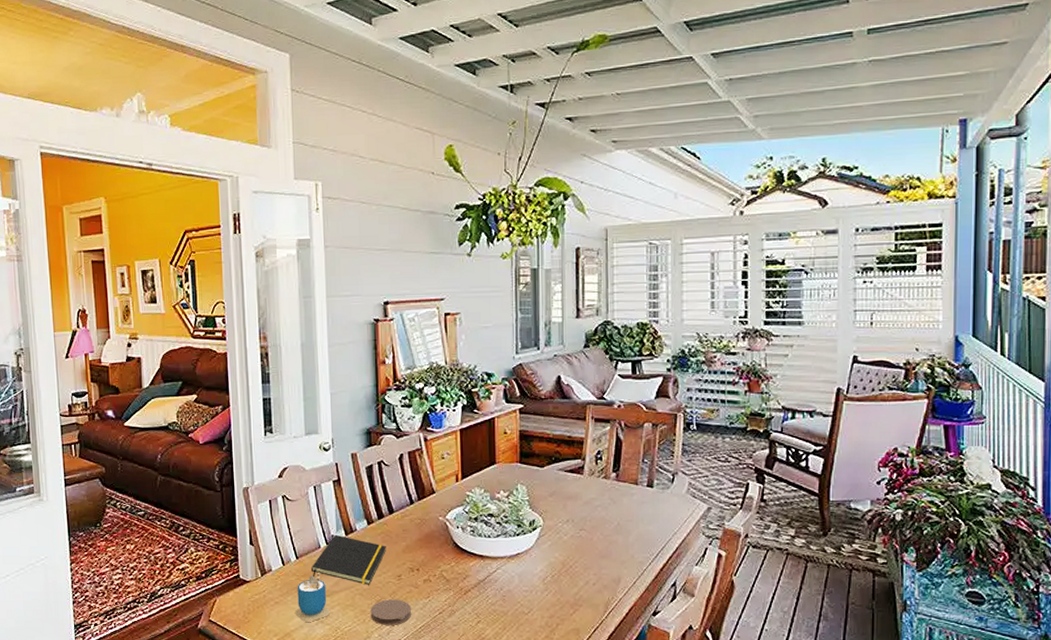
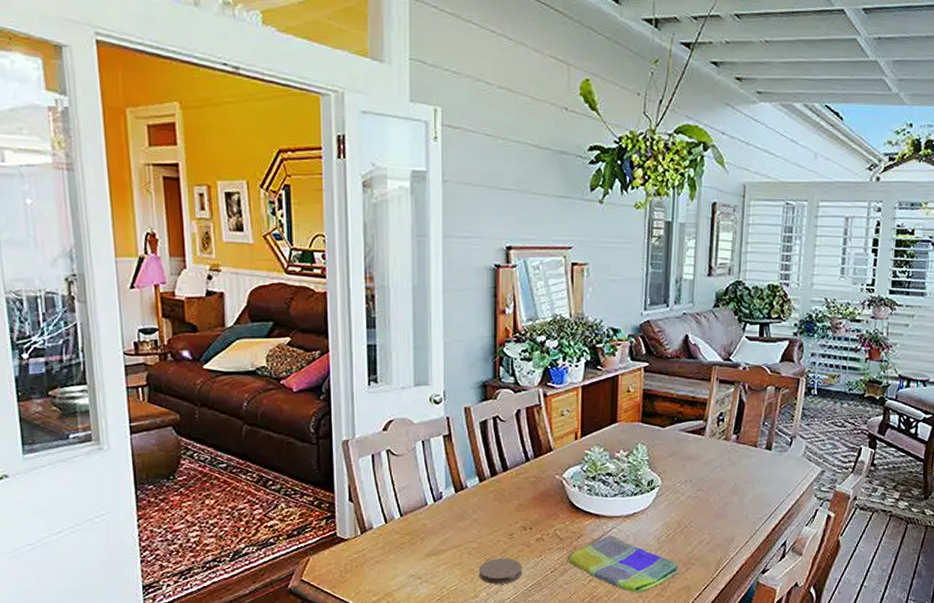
cup: present [294,568,331,623] -> none [397,526,437,582]
notepad: present [311,534,387,585] -> none [417,491,499,544]
dish towel: none [454,576,568,635] -> present [567,535,680,593]

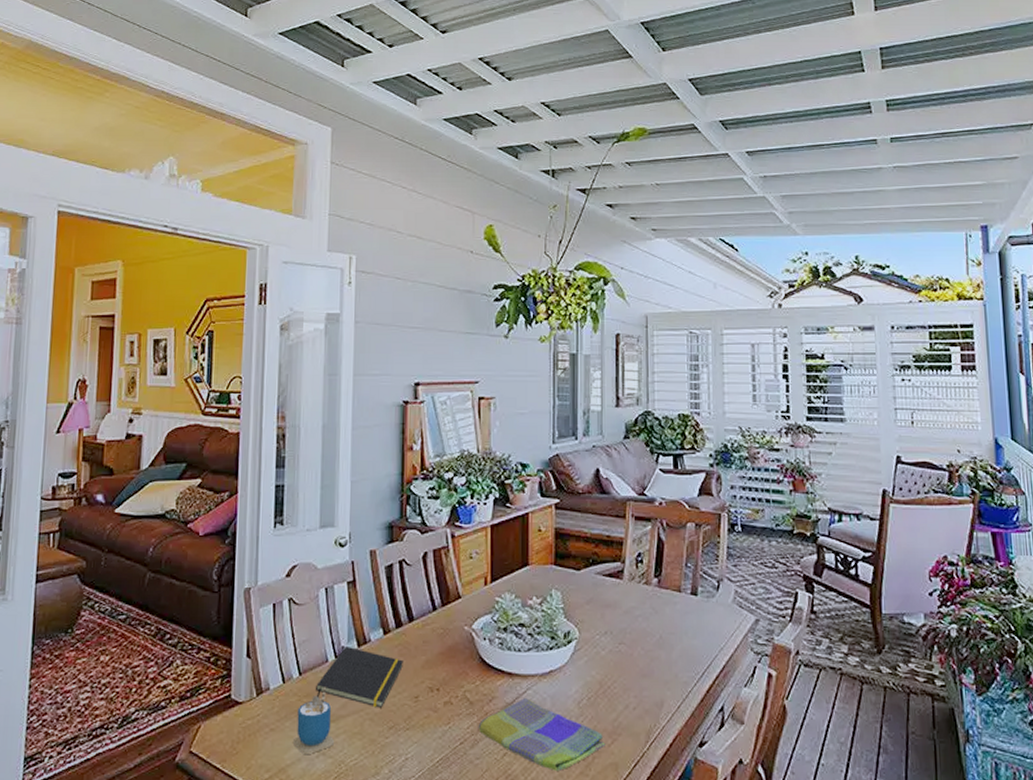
cup: none [397,526,437,582] -> present [292,687,335,755]
notepad: none [417,491,499,544] -> present [316,645,404,708]
coaster: present [479,558,523,584] -> none [380,726,429,758]

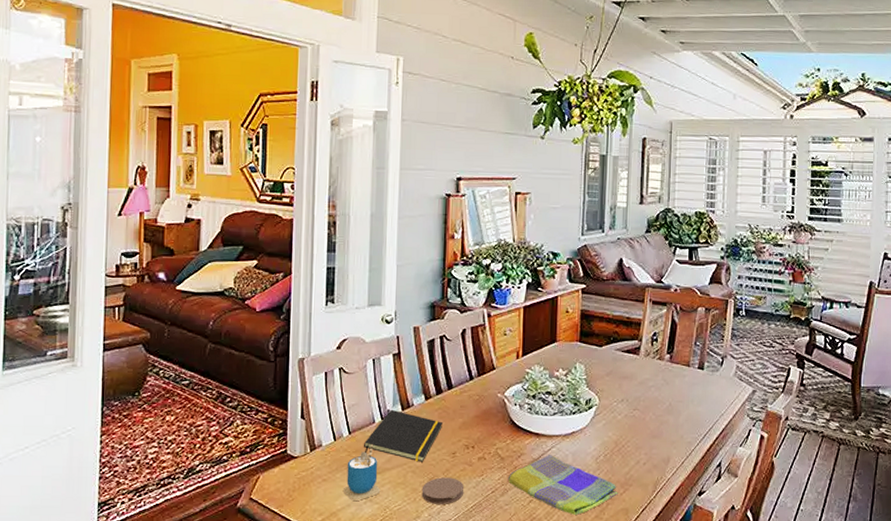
coaster: none [380,726,429,758] -> present [421,477,464,504]

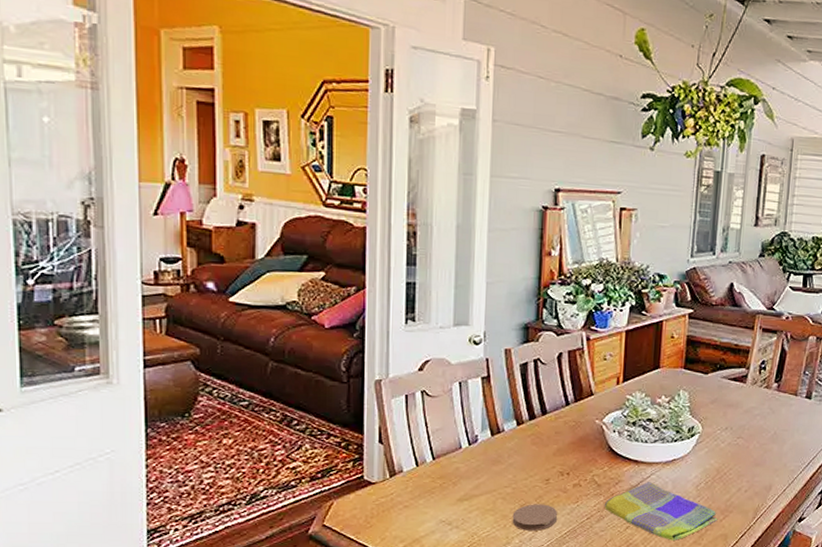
cup: present [342,444,381,502] -> none [426,470,468,528]
notepad: present [364,409,444,462] -> none [449,434,537,489]

